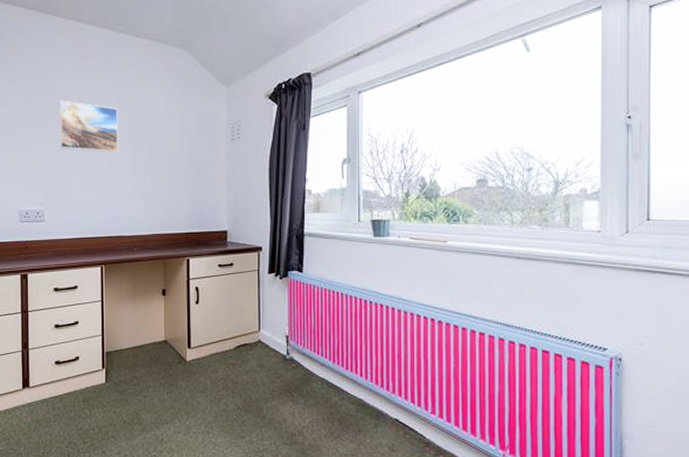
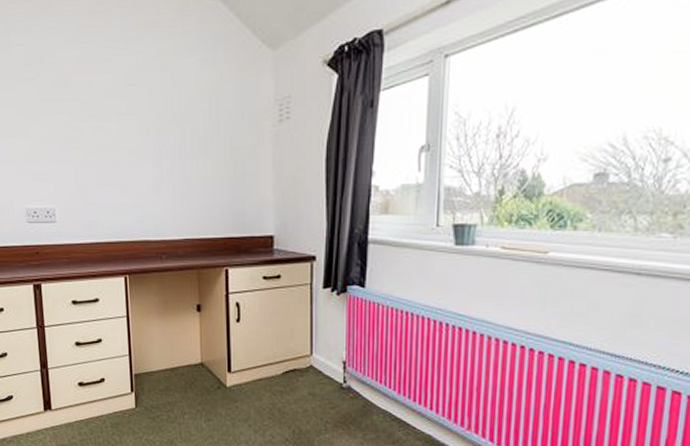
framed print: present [60,100,118,153] -> none [65,70,139,138]

